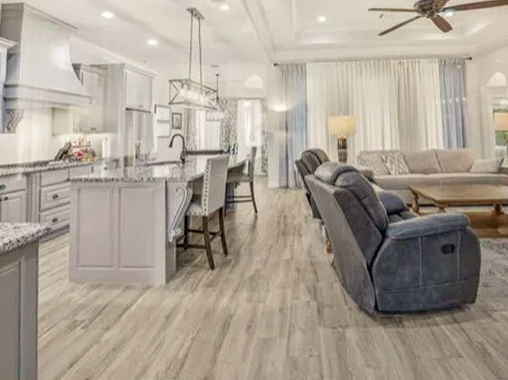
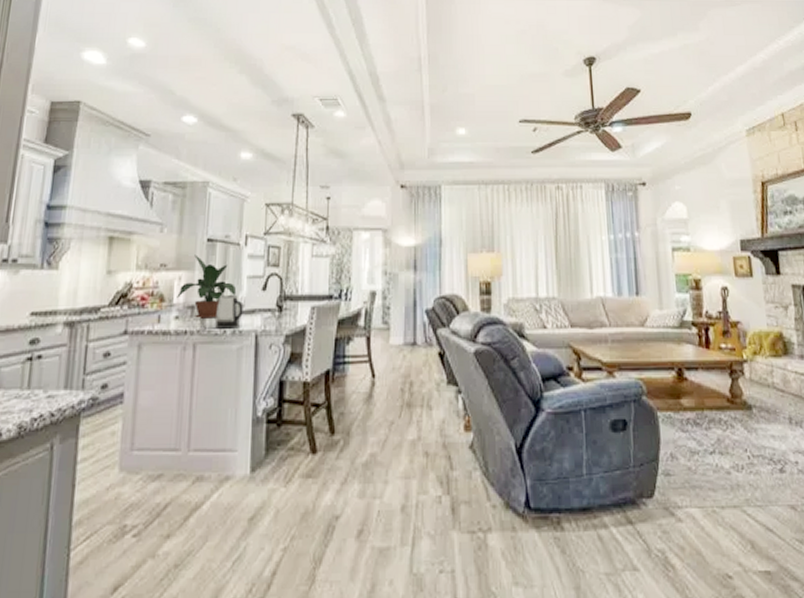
potted plant: none [105,120,150,169] -> present [177,254,237,318]
kettle: none [135,150,155,177] -> present [215,294,244,329]

